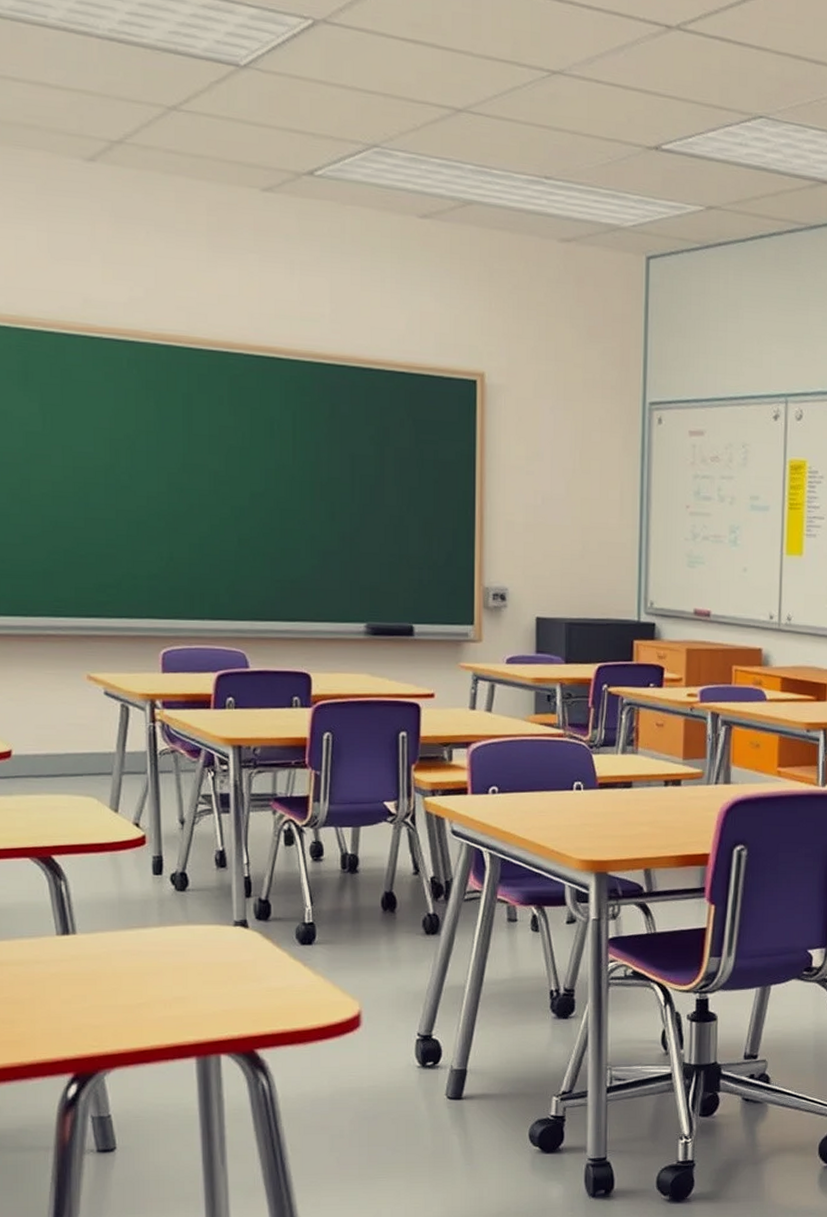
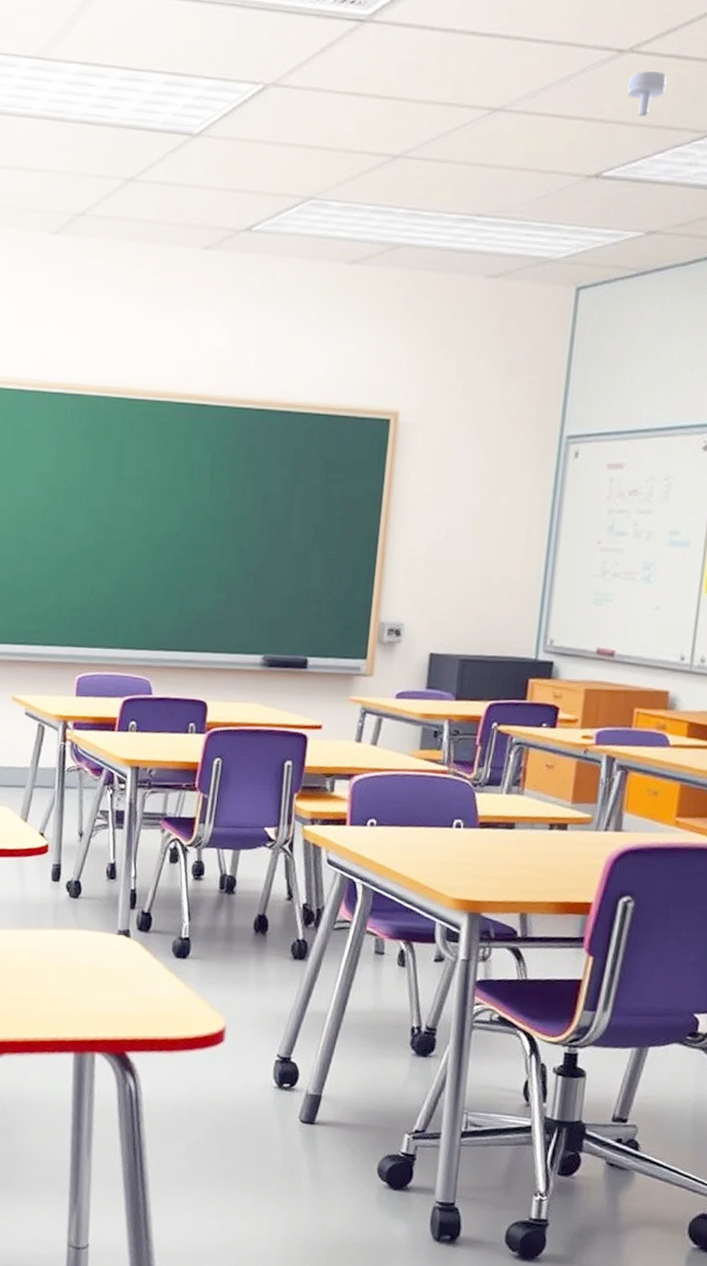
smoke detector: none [677,49,714,94] -> present [627,72,667,116]

